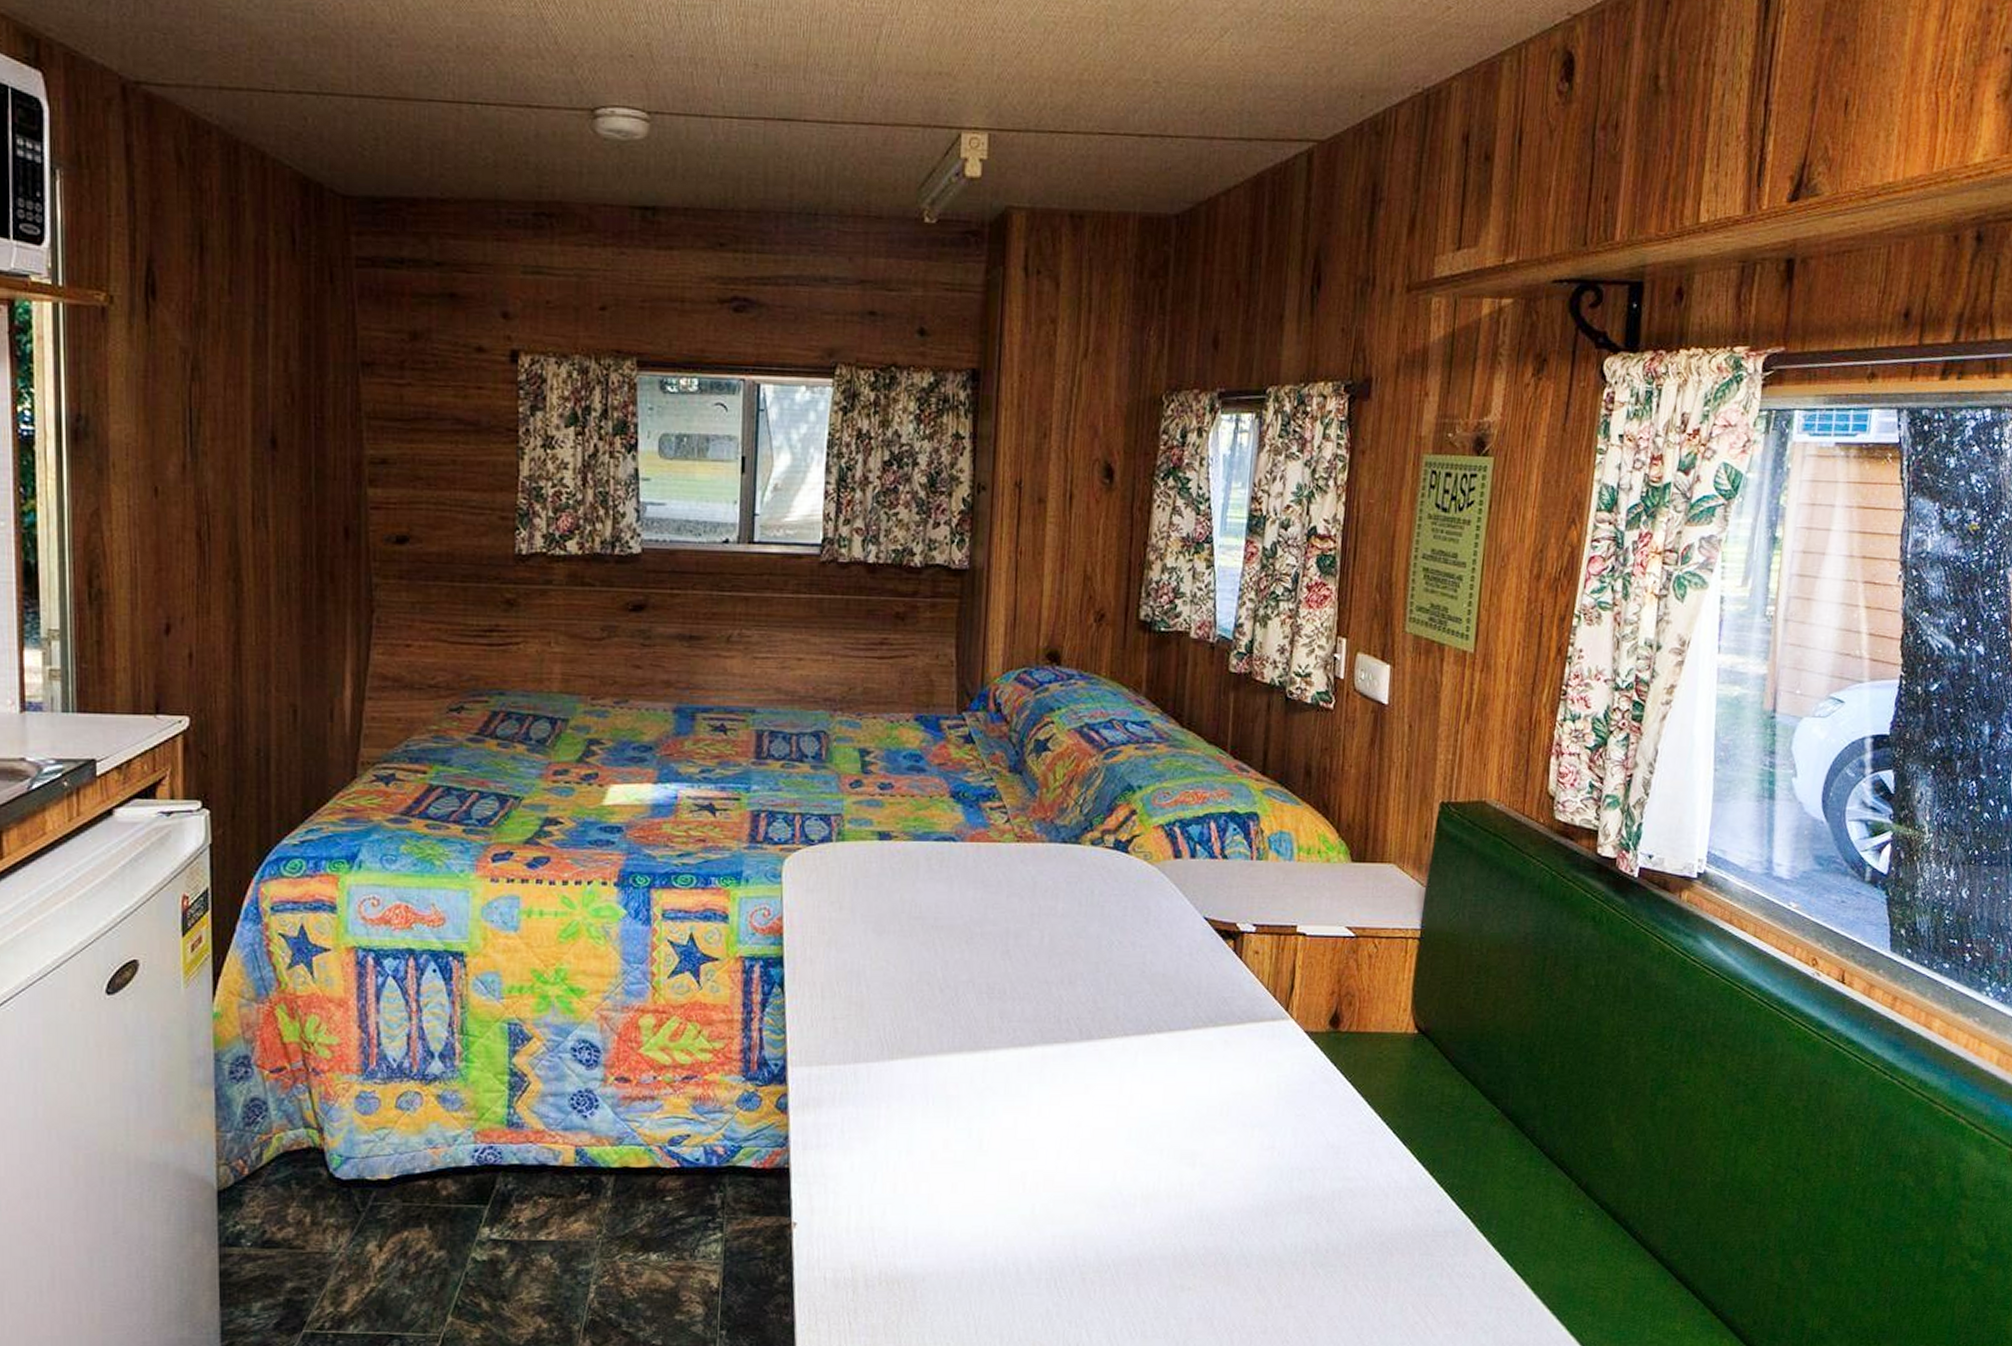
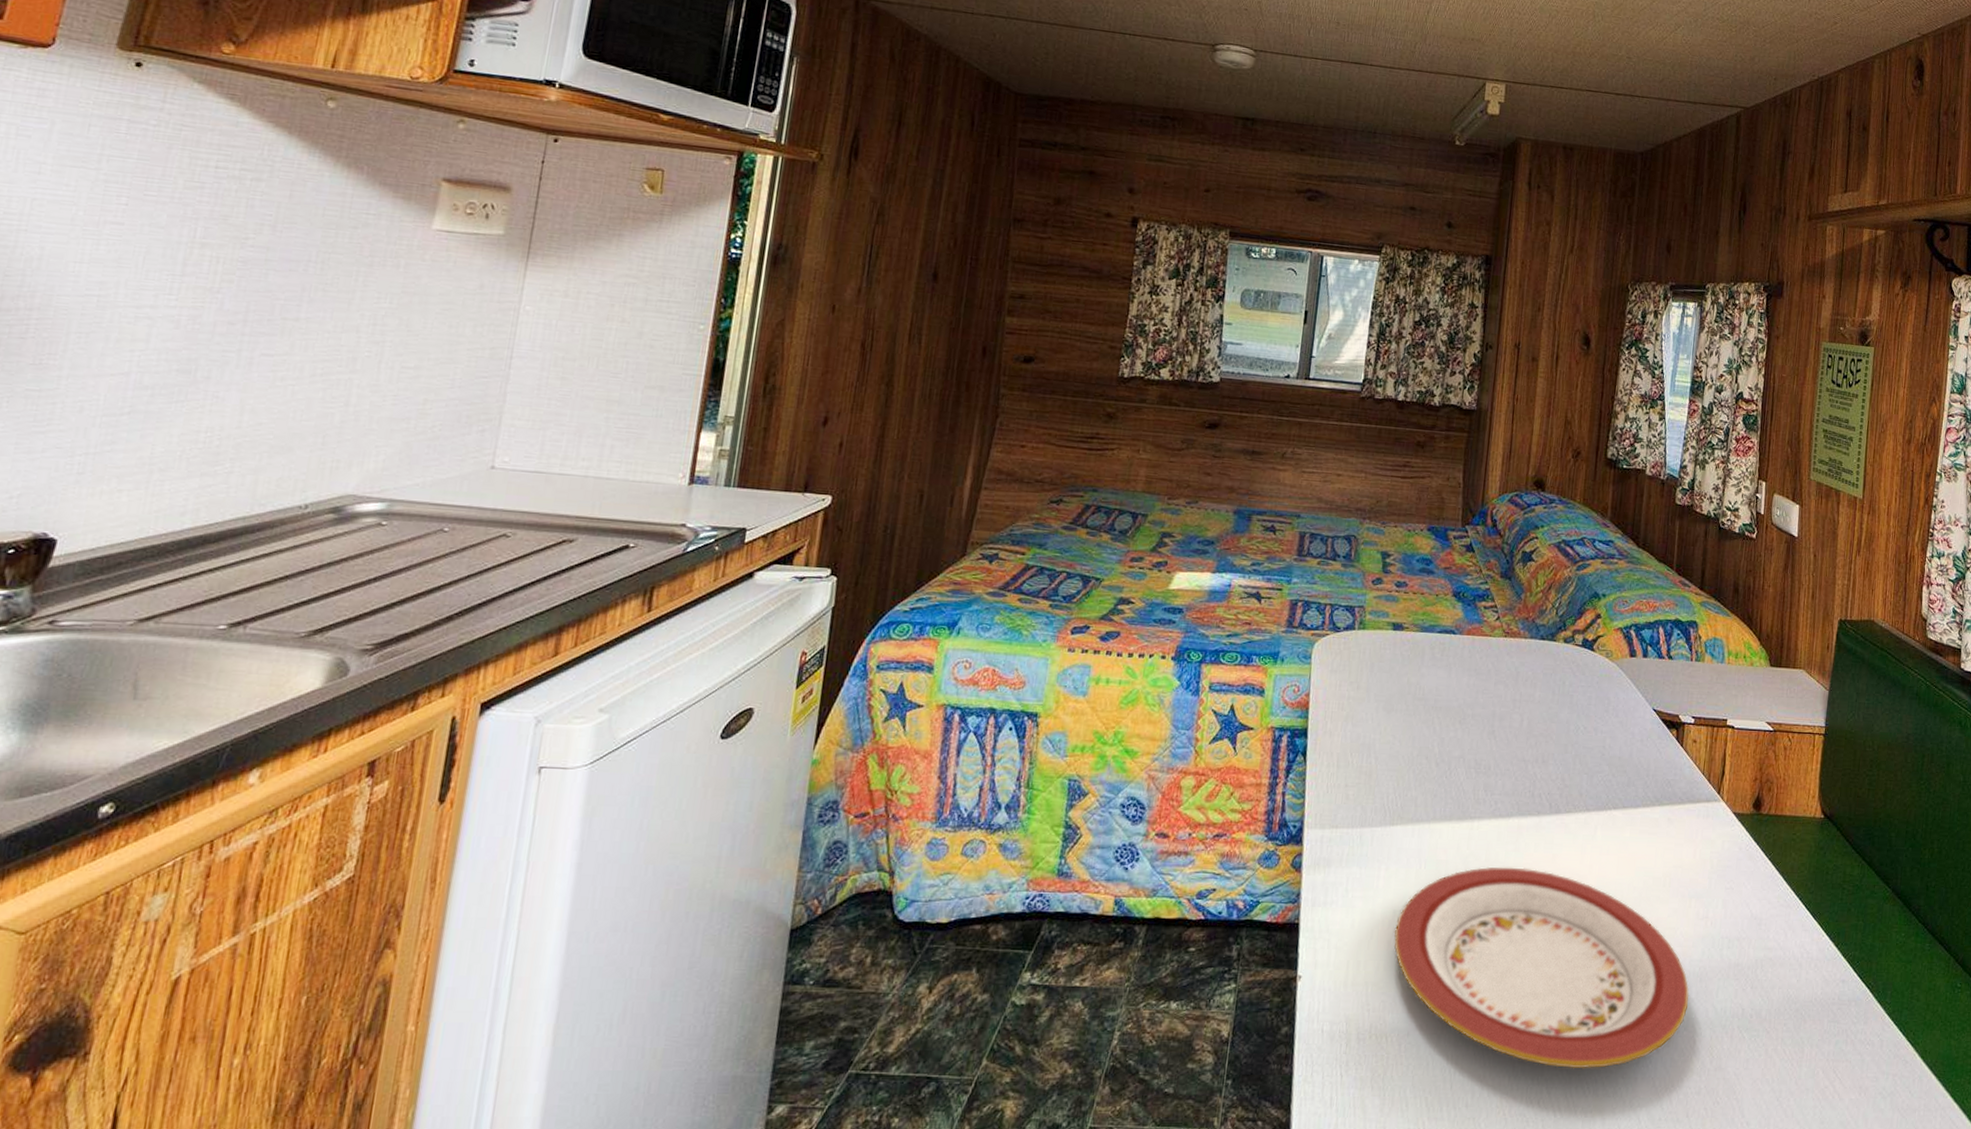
plate: none [900,1100,1253,1311] -> present [1393,867,1690,1069]

